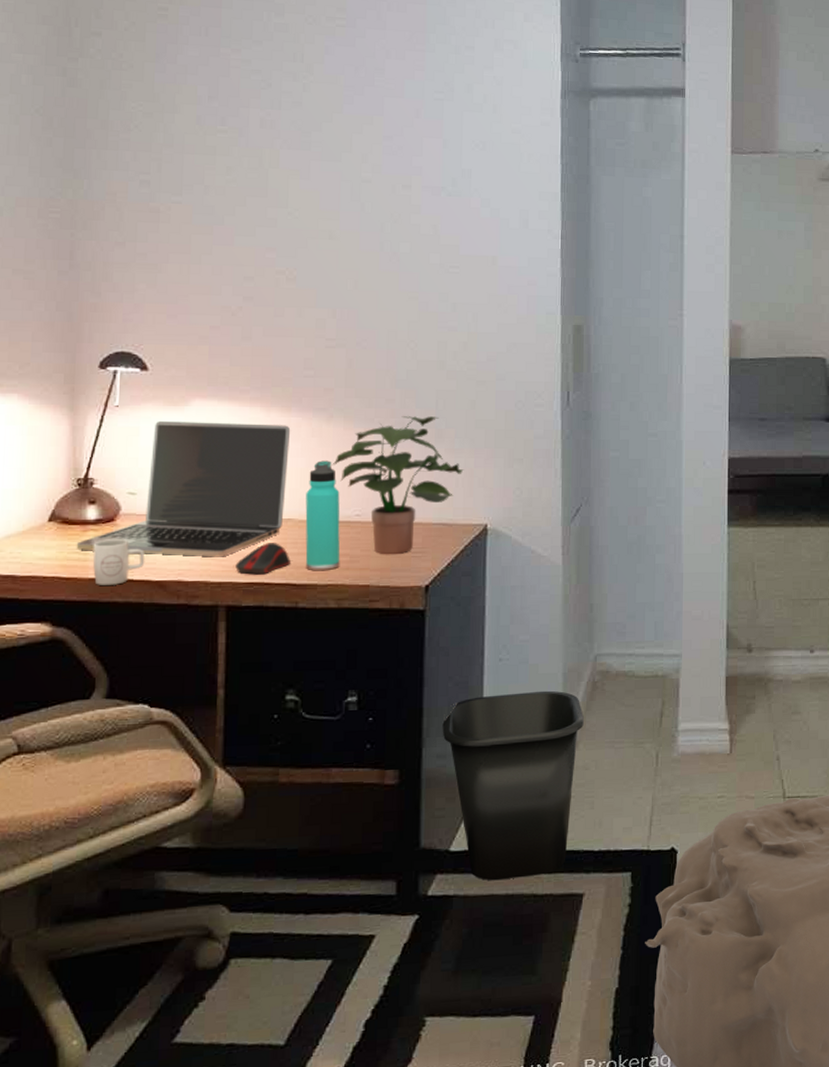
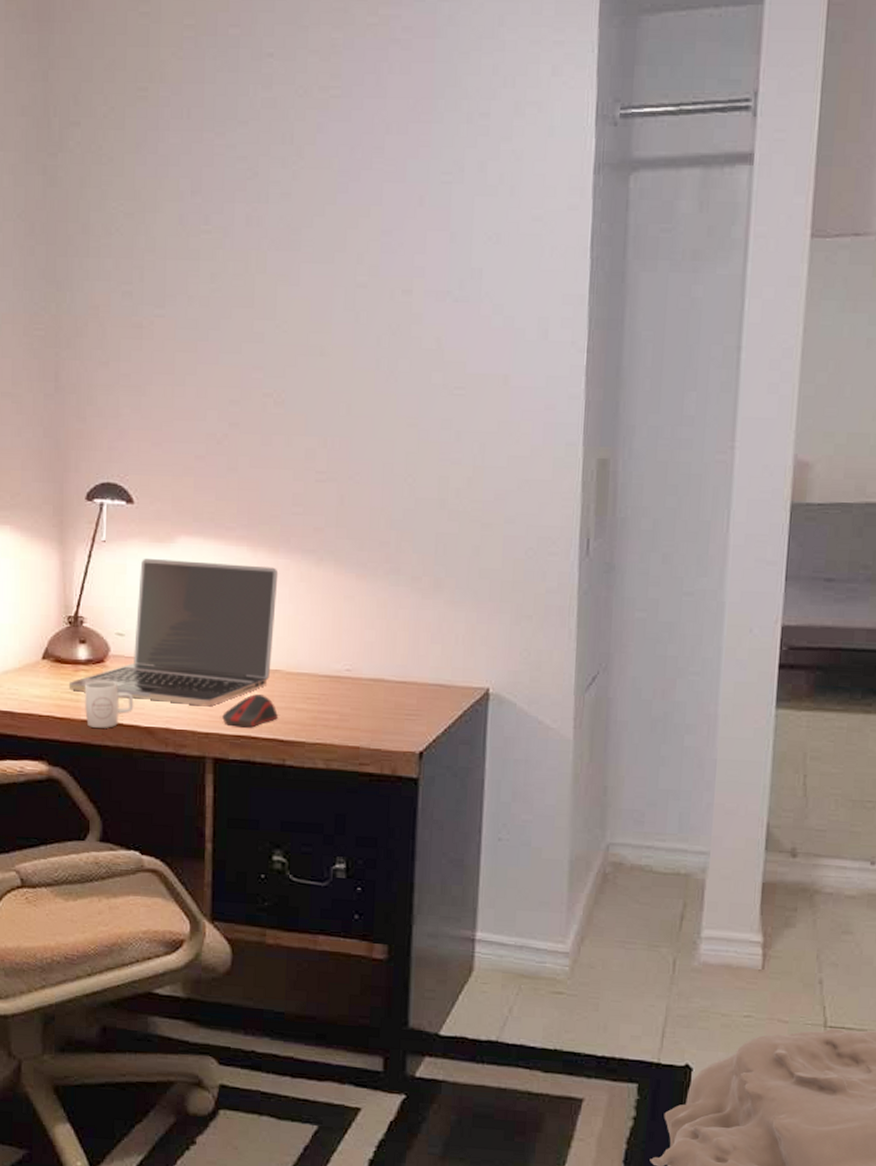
thermos bottle: present [305,460,340,571] -> none [293,608,330,728]
potted plant: present [332,416,464,554] -> none [321,561,465,715]
waste bin: present [443,690,584,881] -> none [435,877,591,1073]

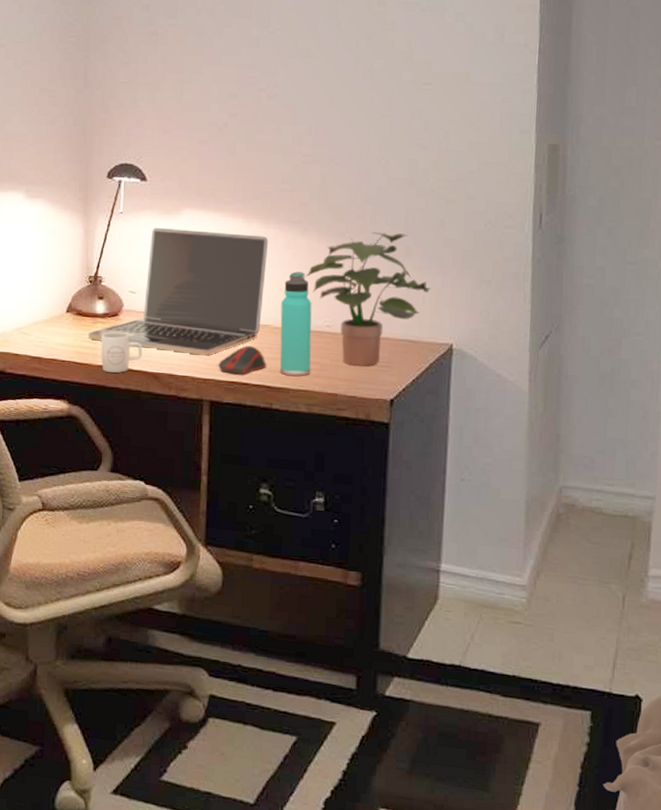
thermos bottle: none [293,608,330,728] -> present [280,271,312,377]
potted plant: none [321,561,465,715] -> present [305,232,431,366]

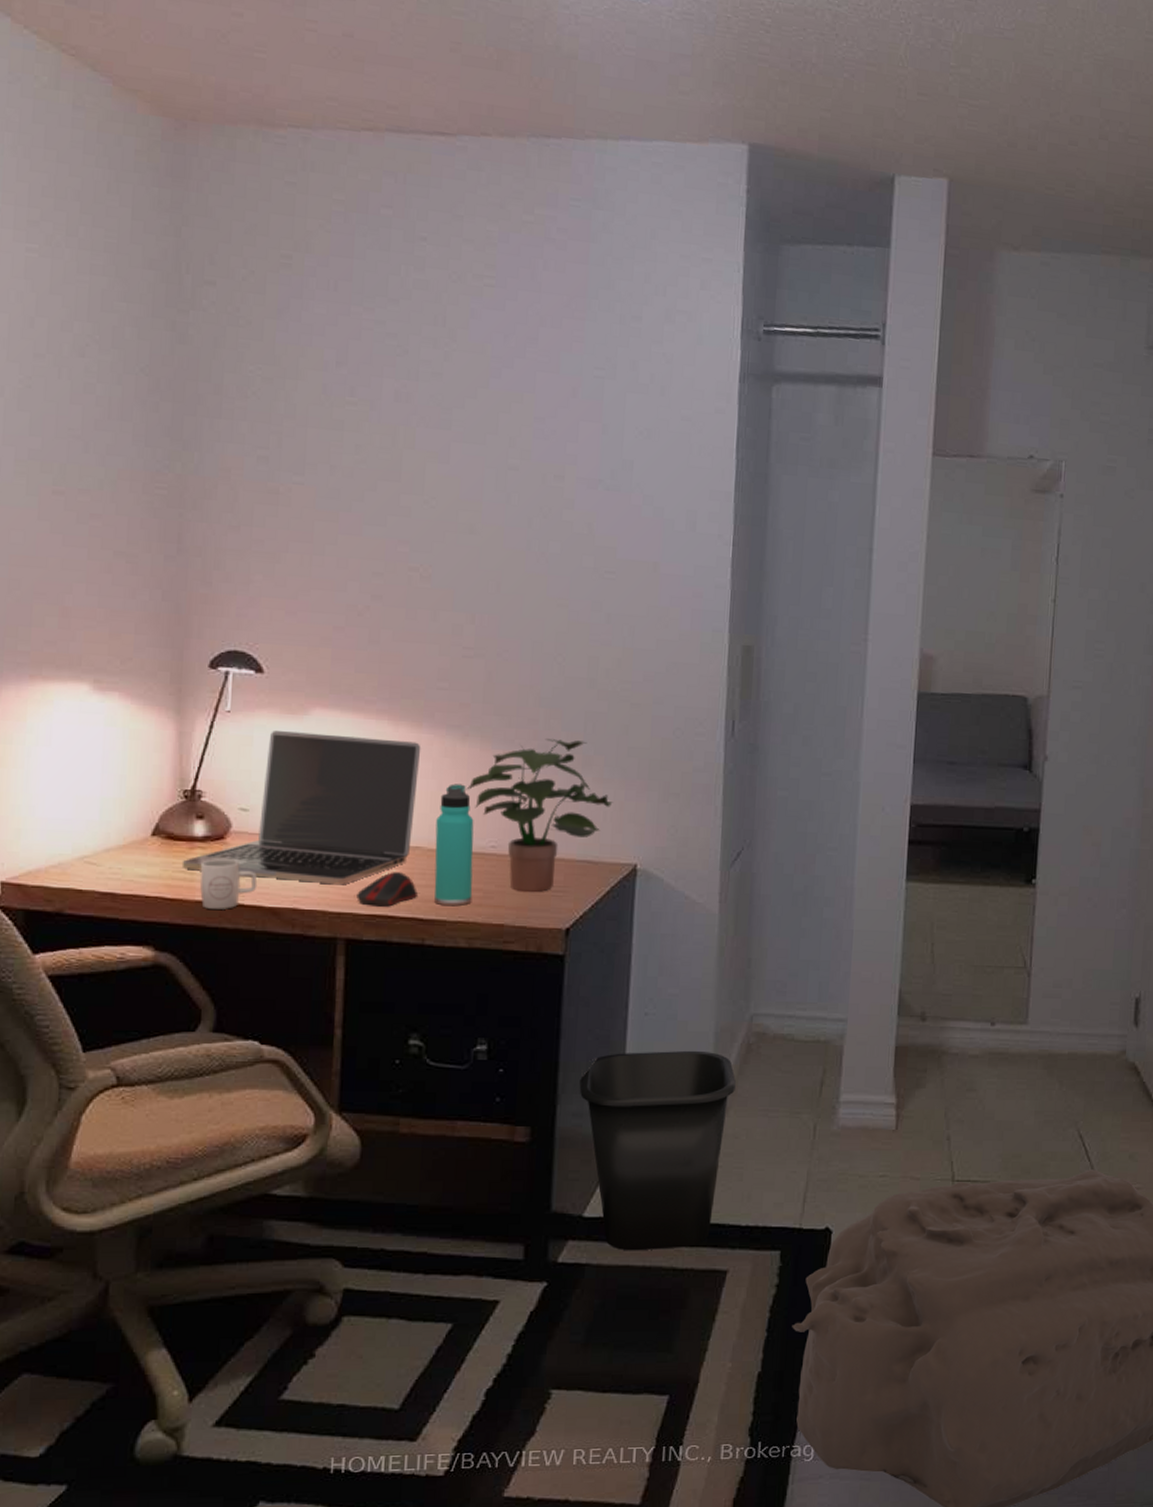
waste bin: none [404,513,546,697] -> present [580,1050,736,1251]

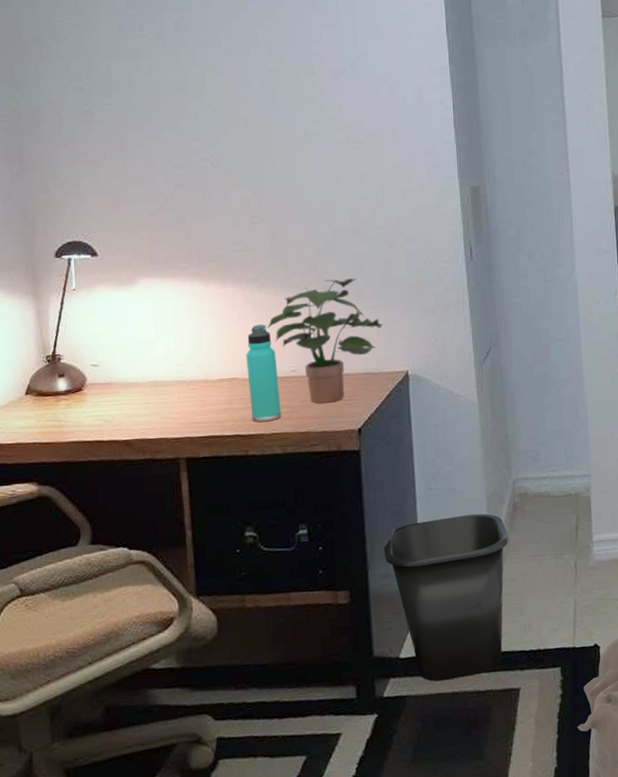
laptop: present [181,731,421,885] -> none [51,295,229,418]
mug: present [199,859,258,909] -> none [66,406,112,447]
computer mouse: present [356,872,417,907] -> none [190,400,238,430]

